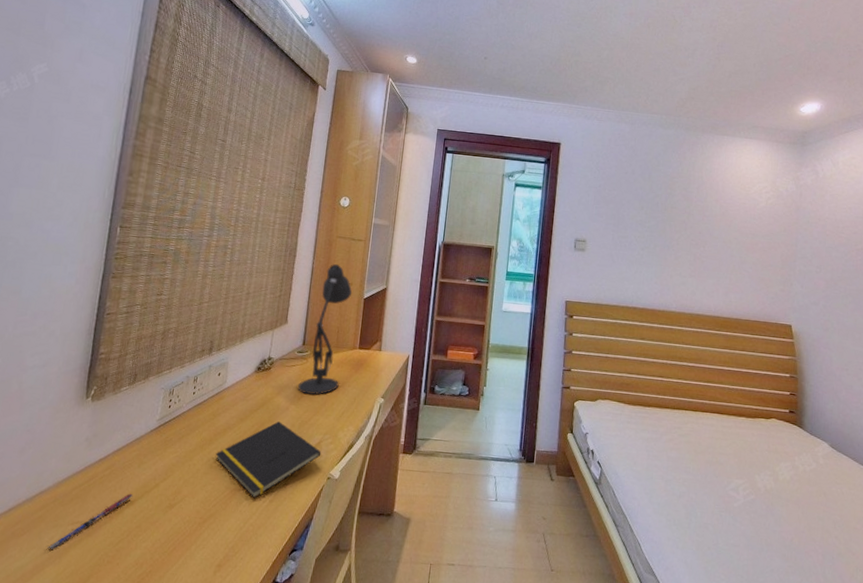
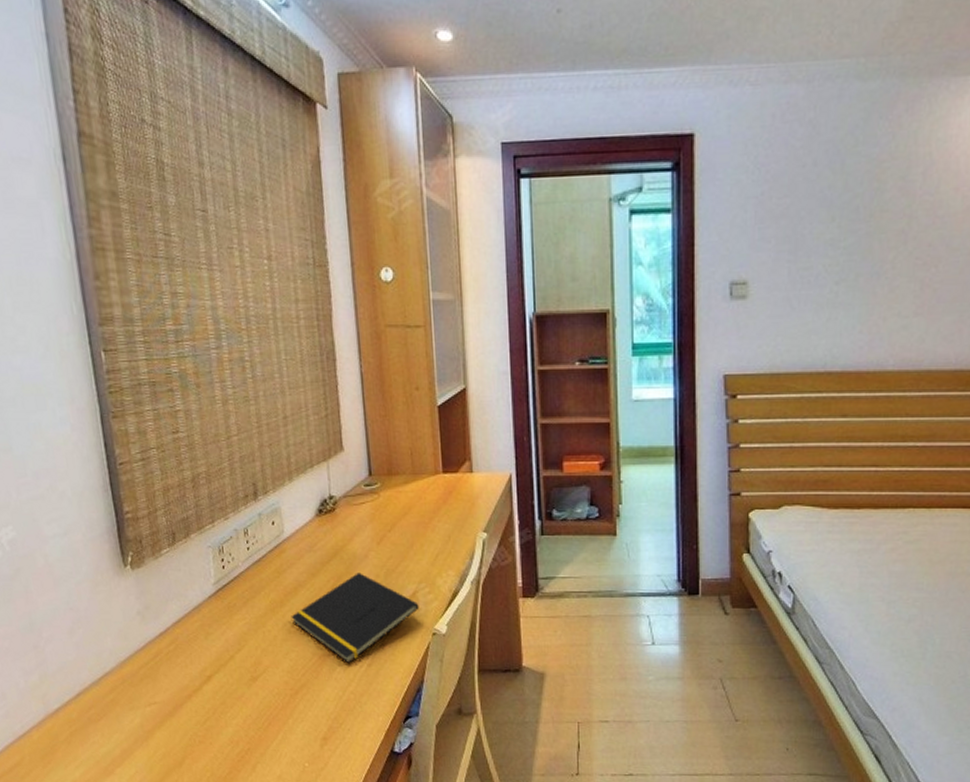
pen: present [47,493,133,550] -> none [130,668,208,733]
desk lamp: present [298,264,353,395] -> none [374,364,426,536]

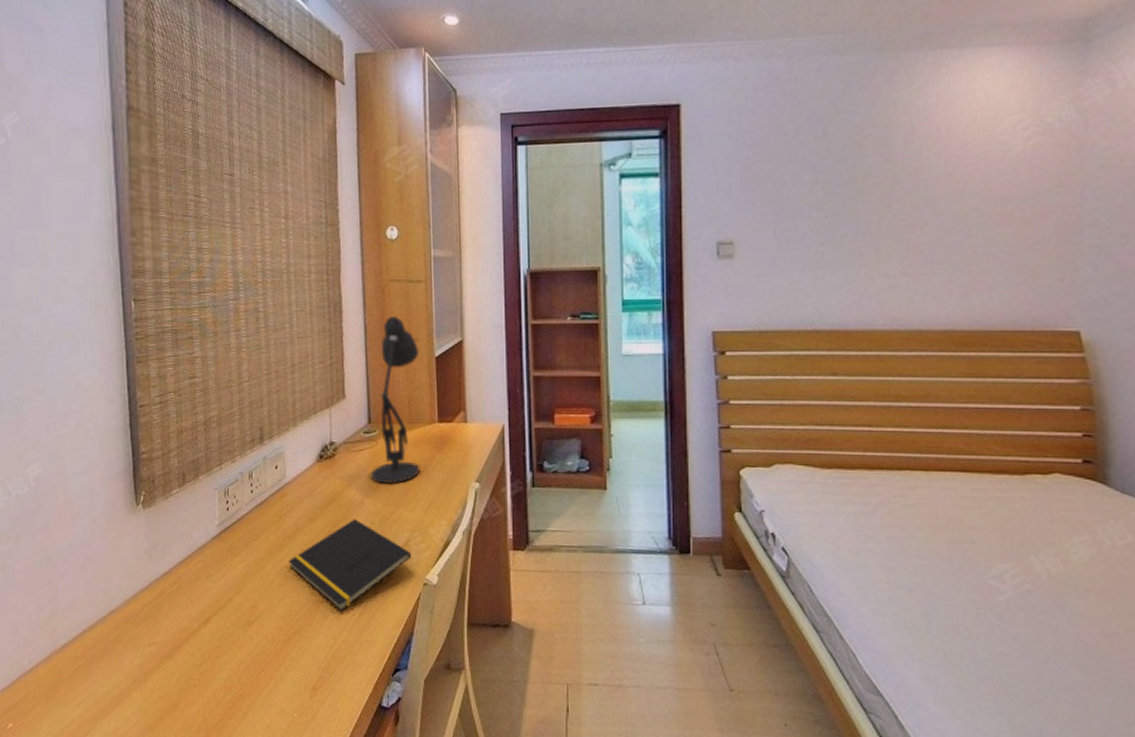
desk lamp: none [374,364,426,536] -> present [371,317,420,484]

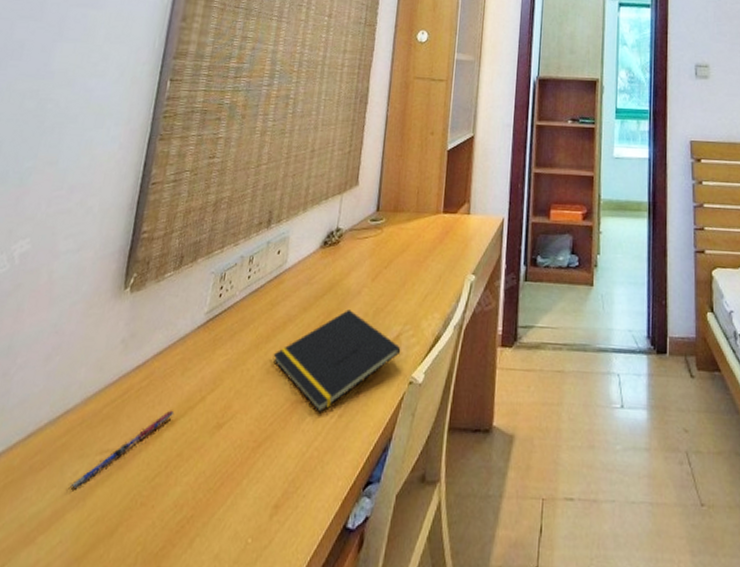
pen: none [130,610,207,673] -> present [70,410,175,488]
desk lamp: present [371,317,420,484] -> none [372,110,434,274]

